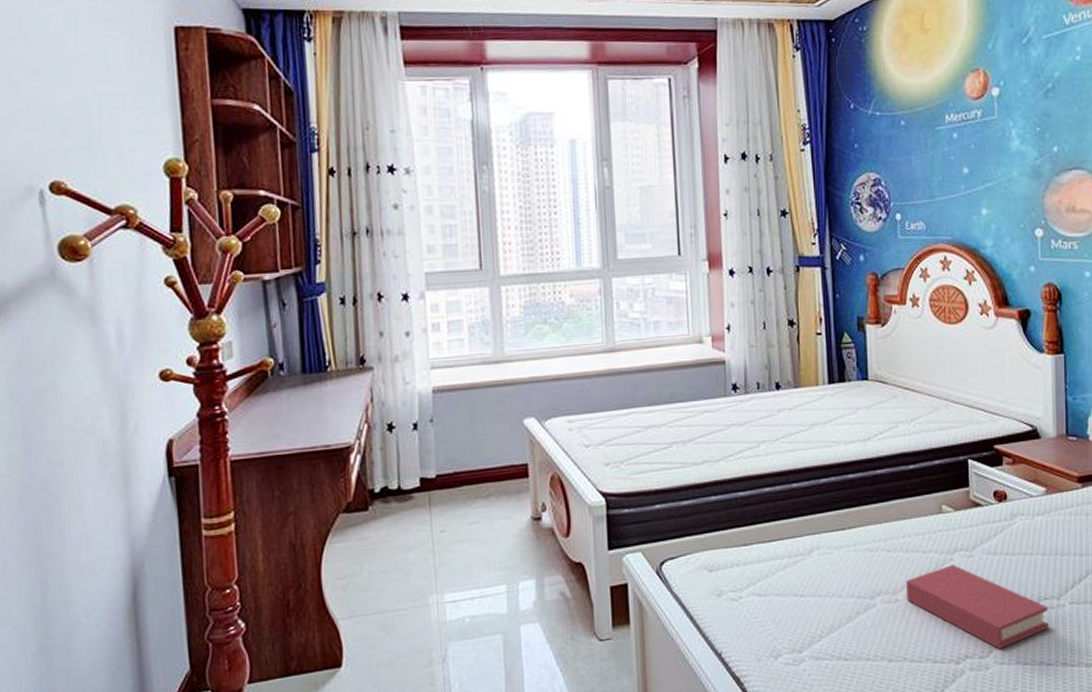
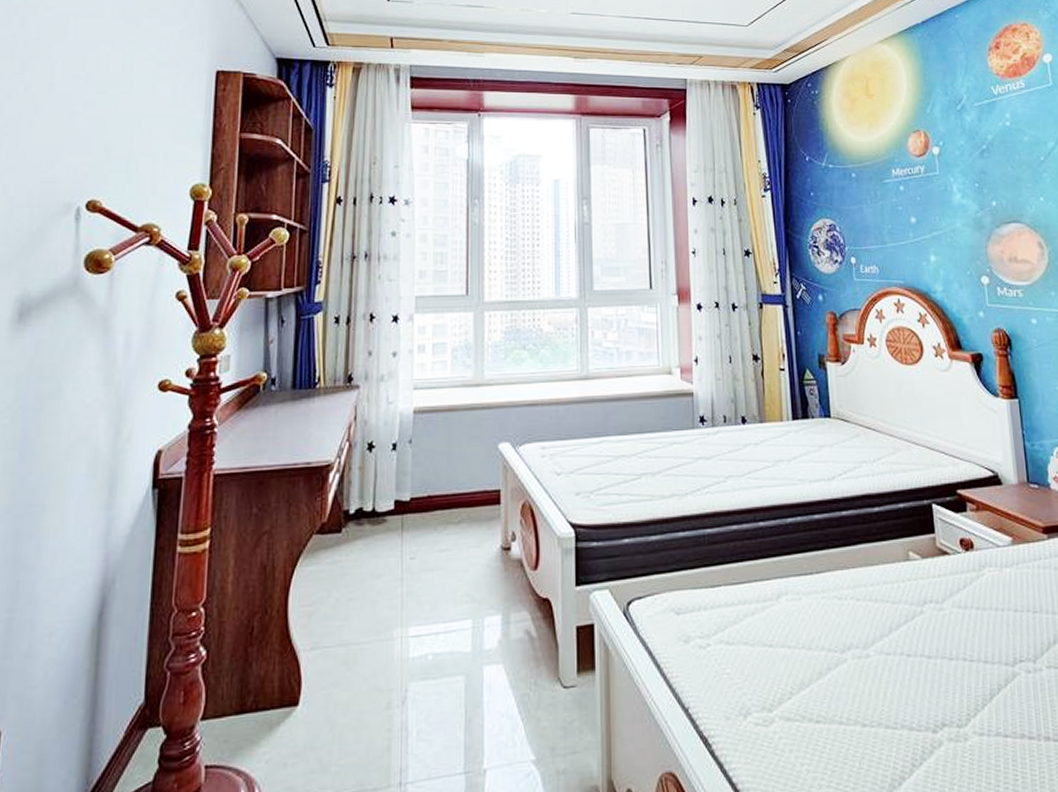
book: present [905,565,1050,650] -> none [876,618,1028,718]

